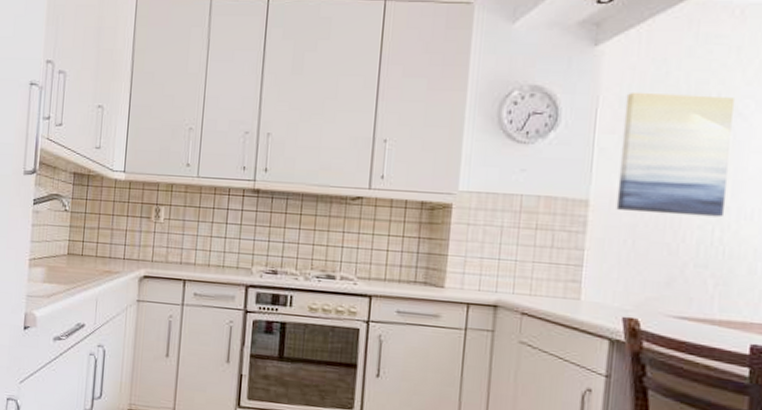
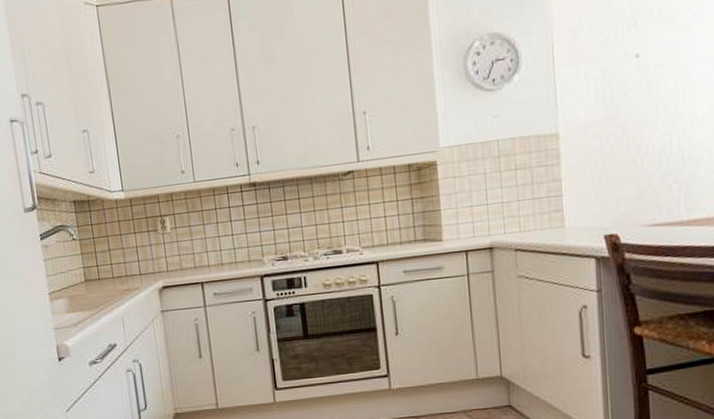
wall art: present [616,91,736,218] -> none [577,12,679,137]

